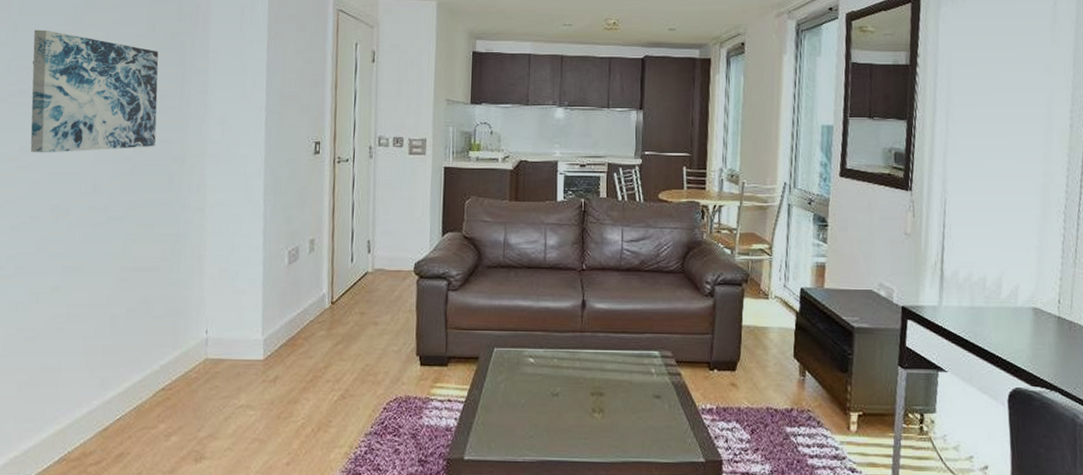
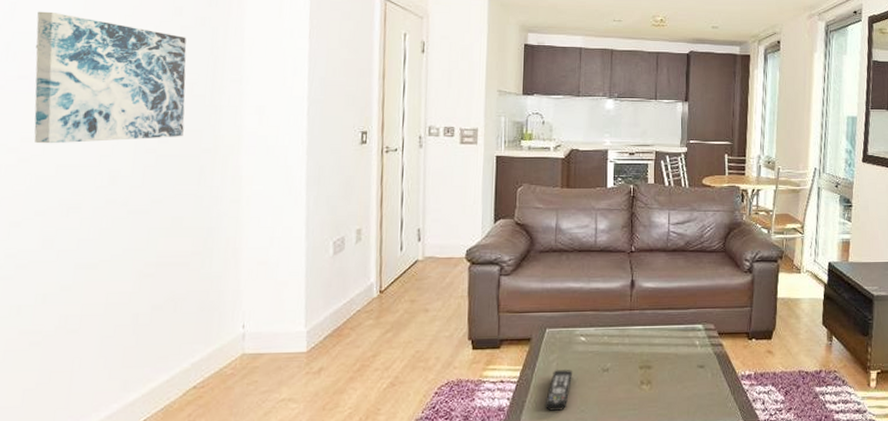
remote control: none [492,390,522,435] -> present [544,369,573,411]

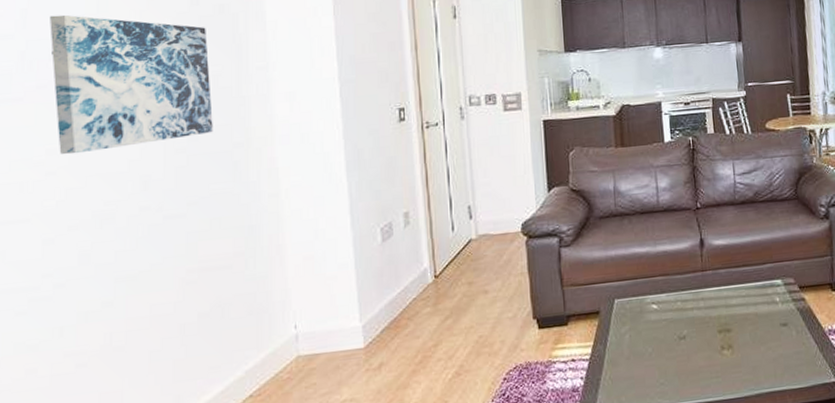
remote control: present [544,369,573,411] -> none [621,340,648,387]

